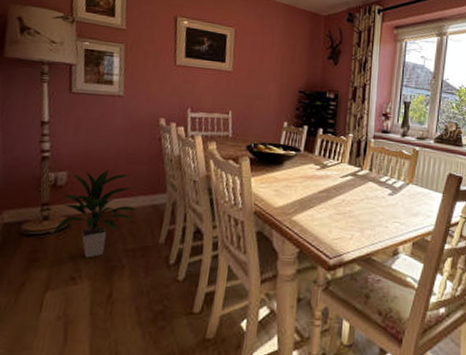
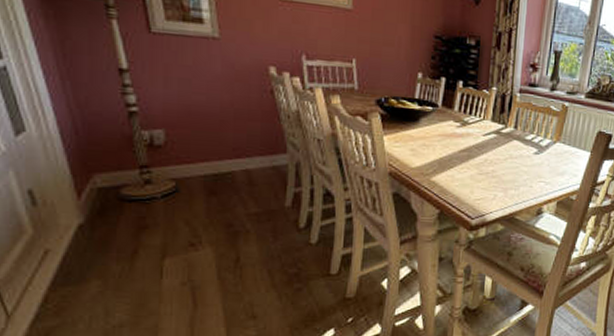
indoor plant: present [53,169,137,258] -> none [158,127,255,224]

